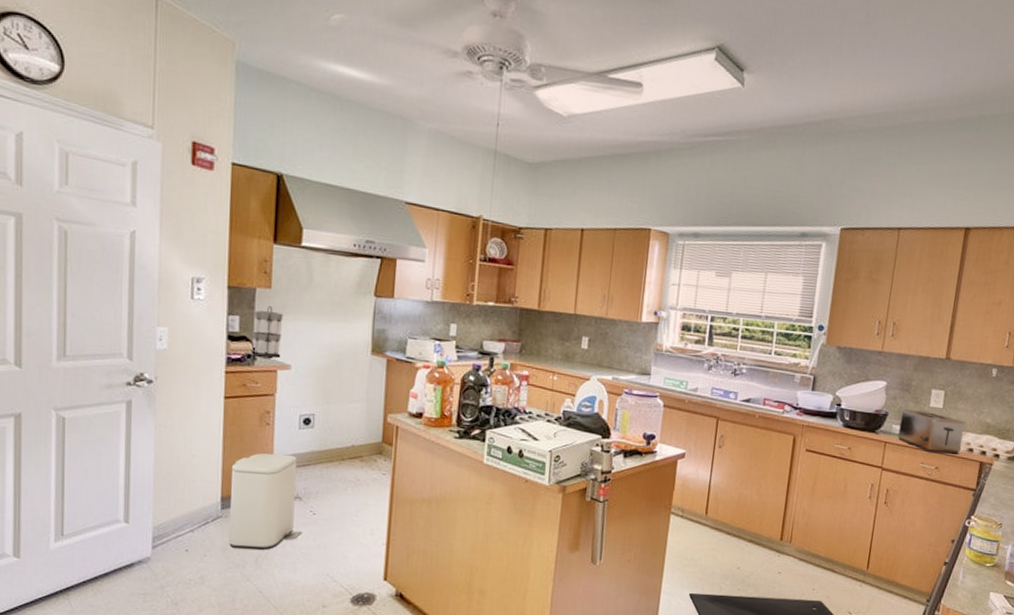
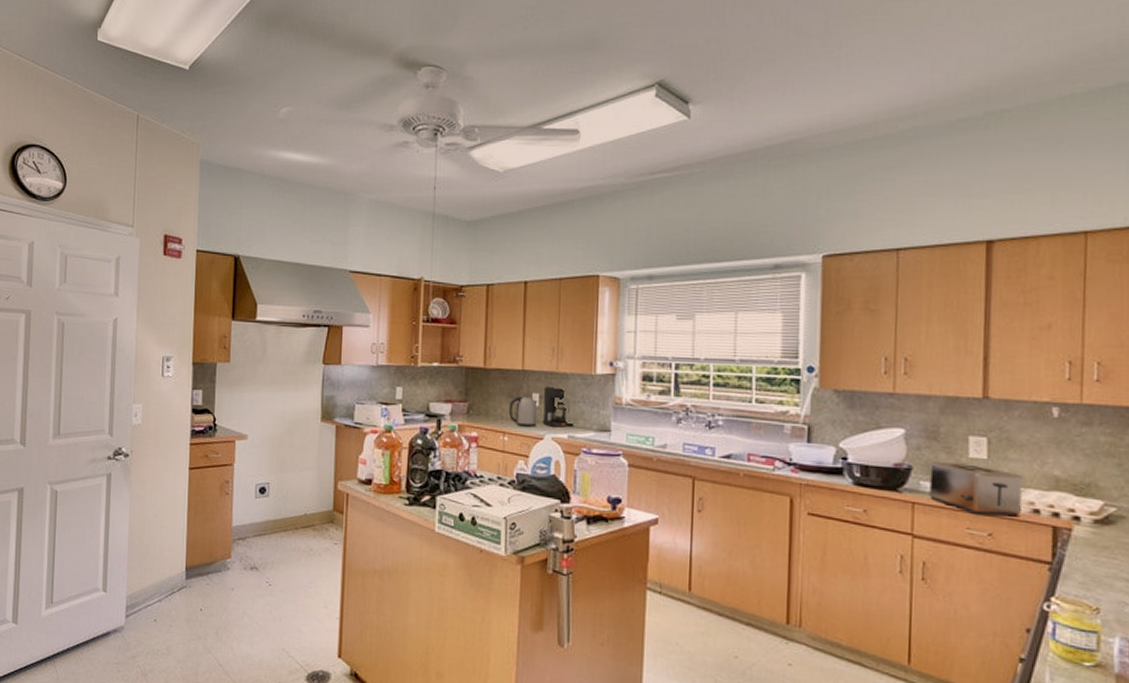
pedal bin: present [229,452,303,550] -> none [192,522,260,622]
spice rack: present [250,306,284,359] -> none [211,379,241,430]
kettle: none [559,338,587,369] -> present [509,396,538,427]
coffee maker: none [590,331,619,371] -> present [543,387,575,428]

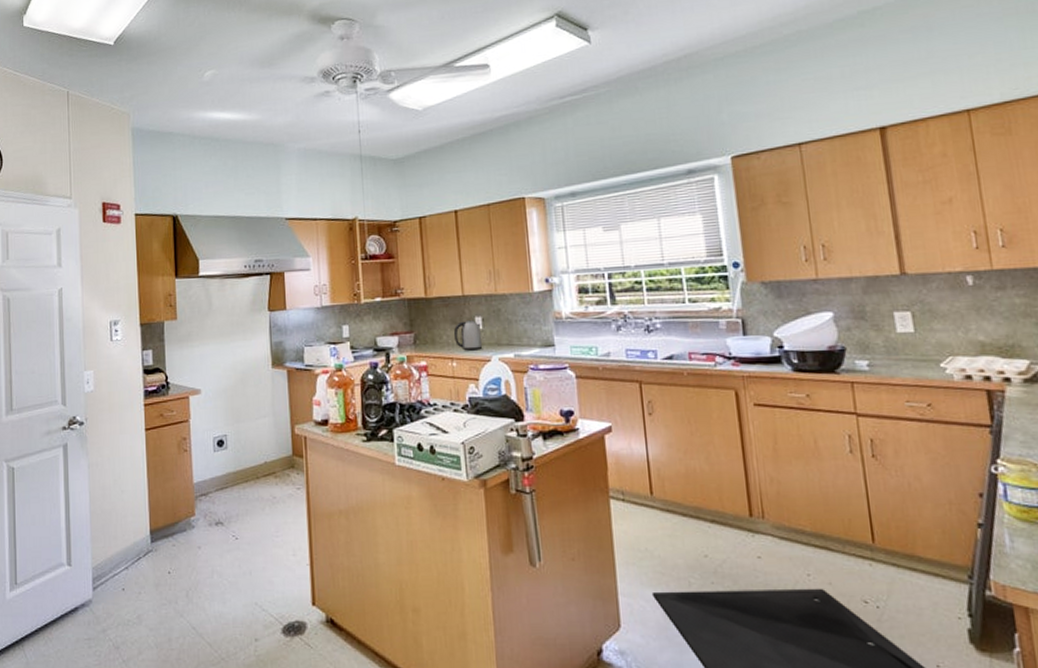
coffee maker: present [543,387,575,428] -> none [486,309,519,348]
toaster: present [929,462,1022,519] -> none [862,337,954,388]

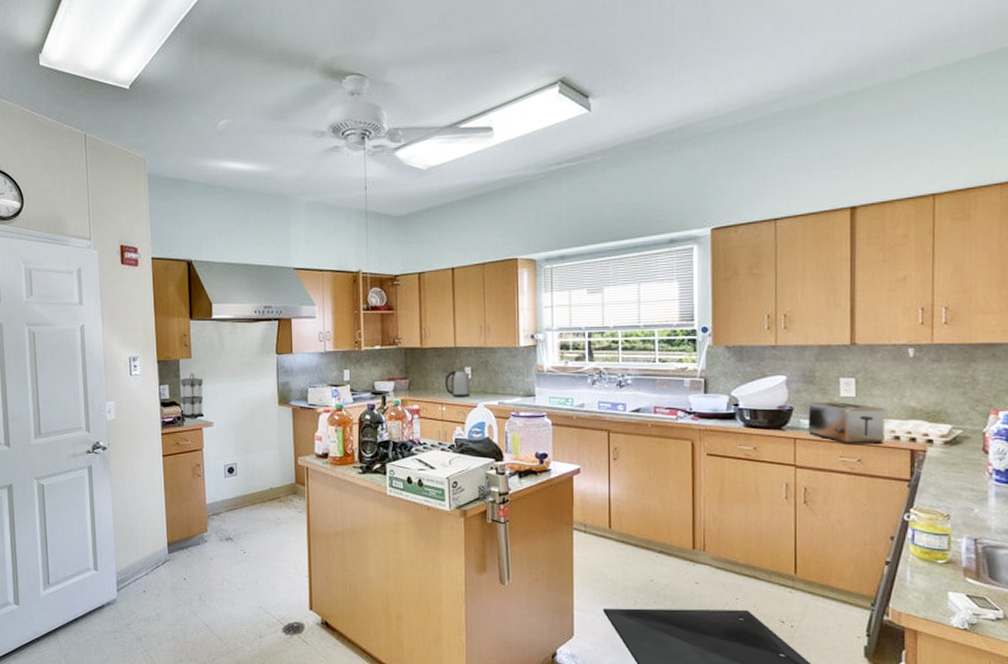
spice rack: none [164,336,191,387] -> present [180,373,205,419]
toaster: none [862,337,954,388] -> present [808,401,885,445]

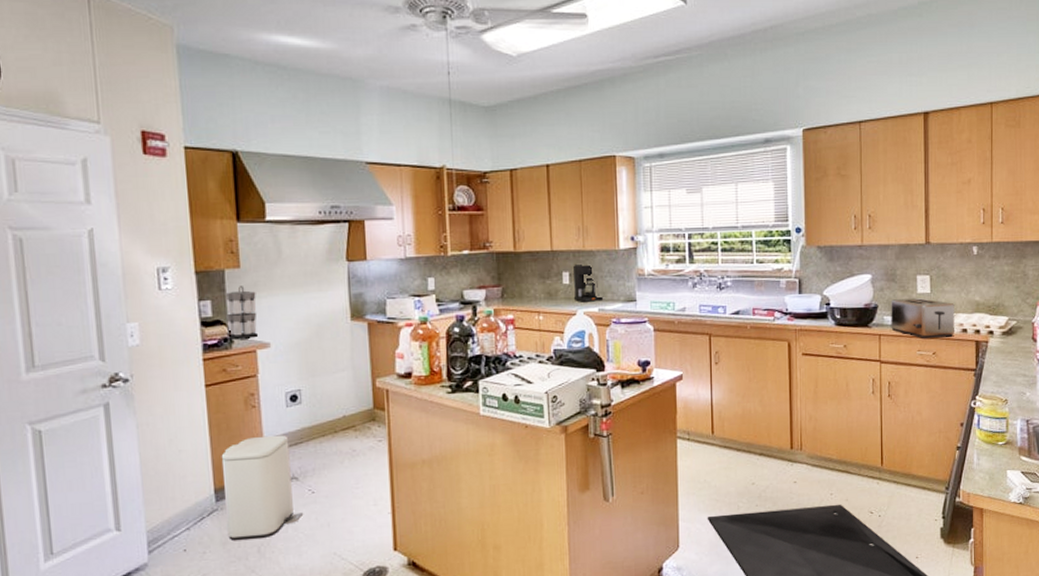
pedal bin: none [173,501,237,587] -> present [221,435,304,540]
kettle: present [446,370,471,397] -> none [542,275,569,305]
coffee maker: none [475,361,503,396] -> present [574,265,604,302]

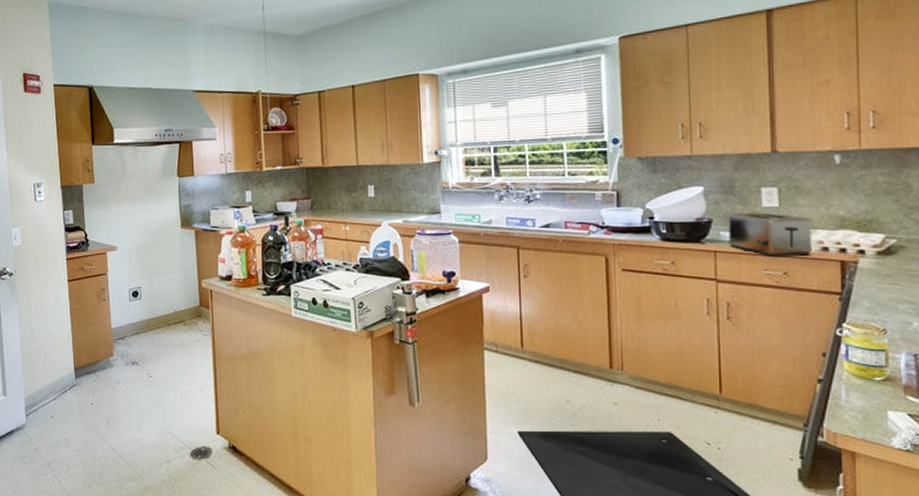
pedal bin: present [221,435,304,540] -> none [79,325,143,412]
spice rack: present [226,286,259,341] -> none [84,198,108,244]
coffee maker: present [574,265,604,302] -> none [378,178,408,214]

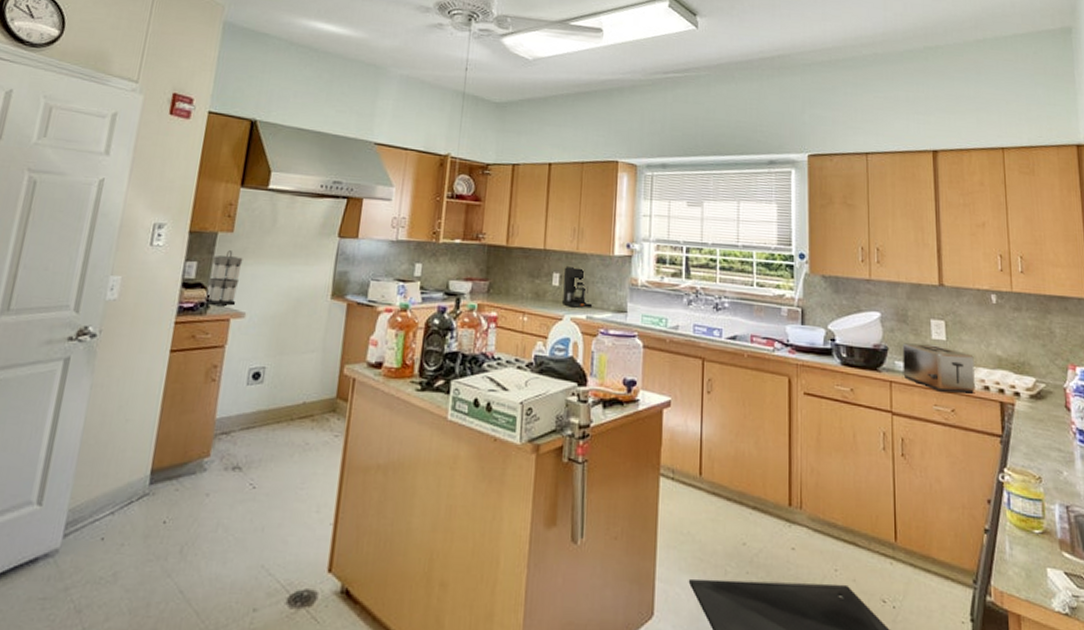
spice rack: none [84,198,108,244] -> present [203,250,243,307]
coffee maker: none [378,178,408,214] -> present [563,267,593,309]

